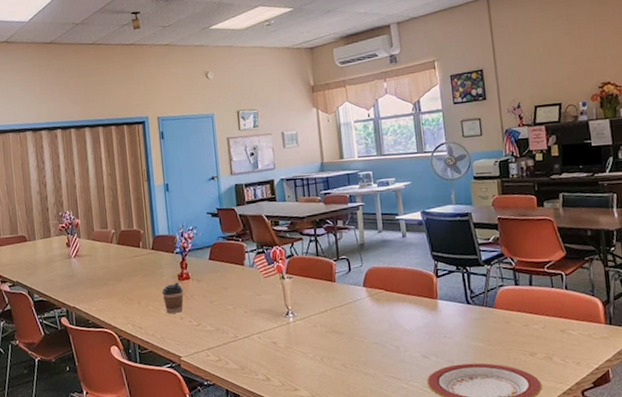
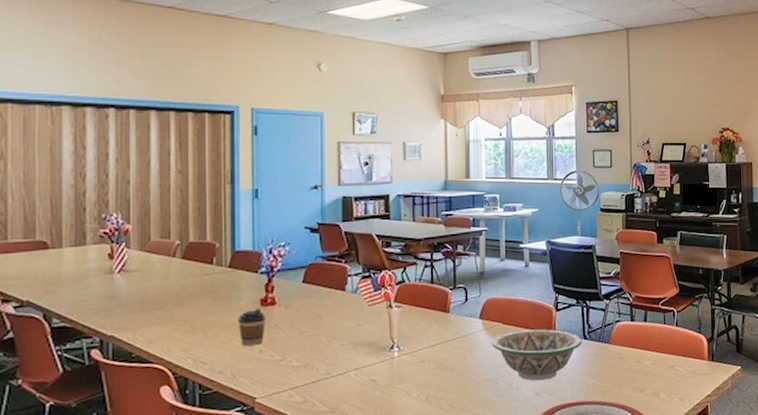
decorative bowl: none [376,295,466,344] -> present [492,329,582,381]

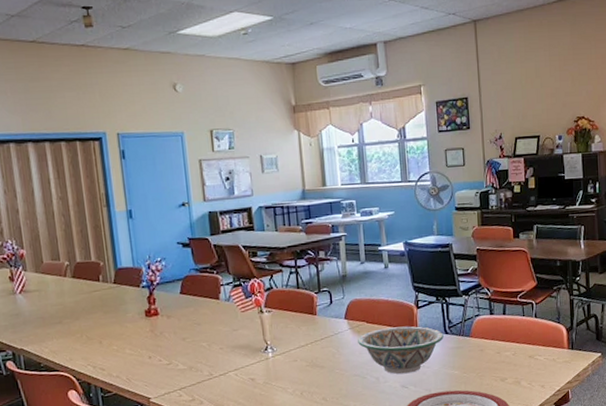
coffee cup: present [237,308,266,346] -> none [126,319,152,353]

